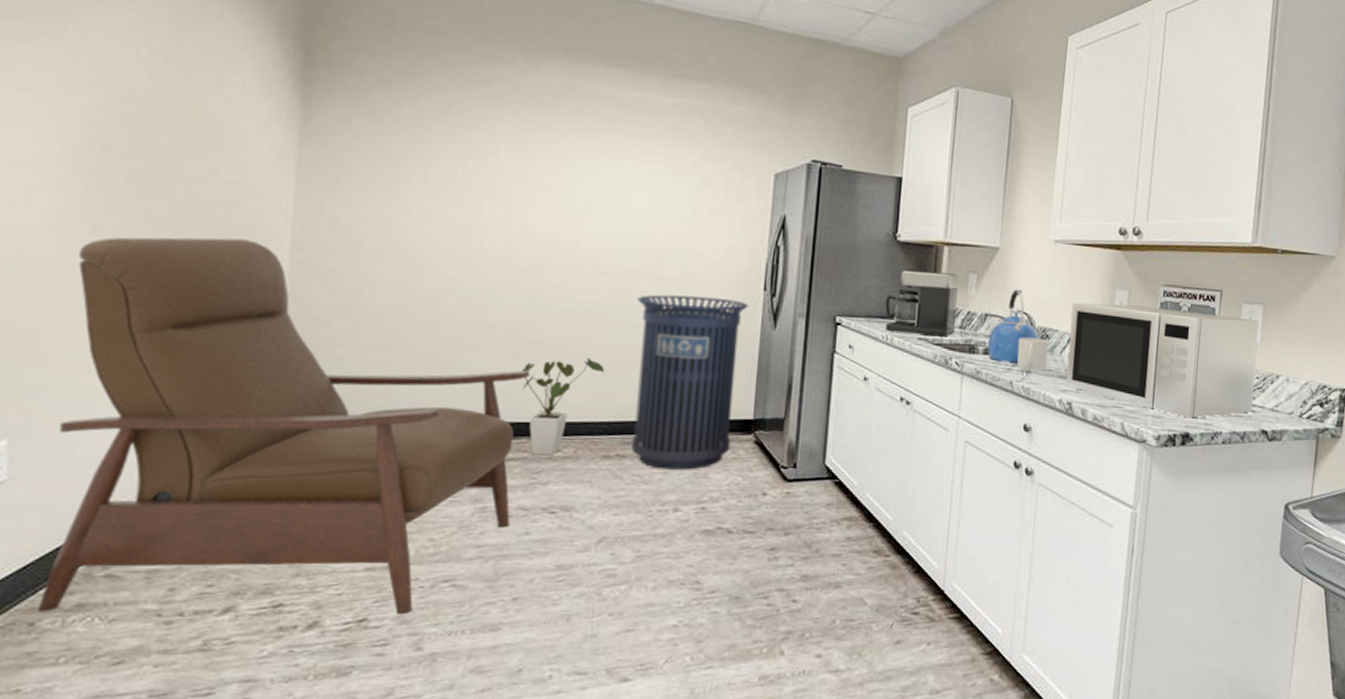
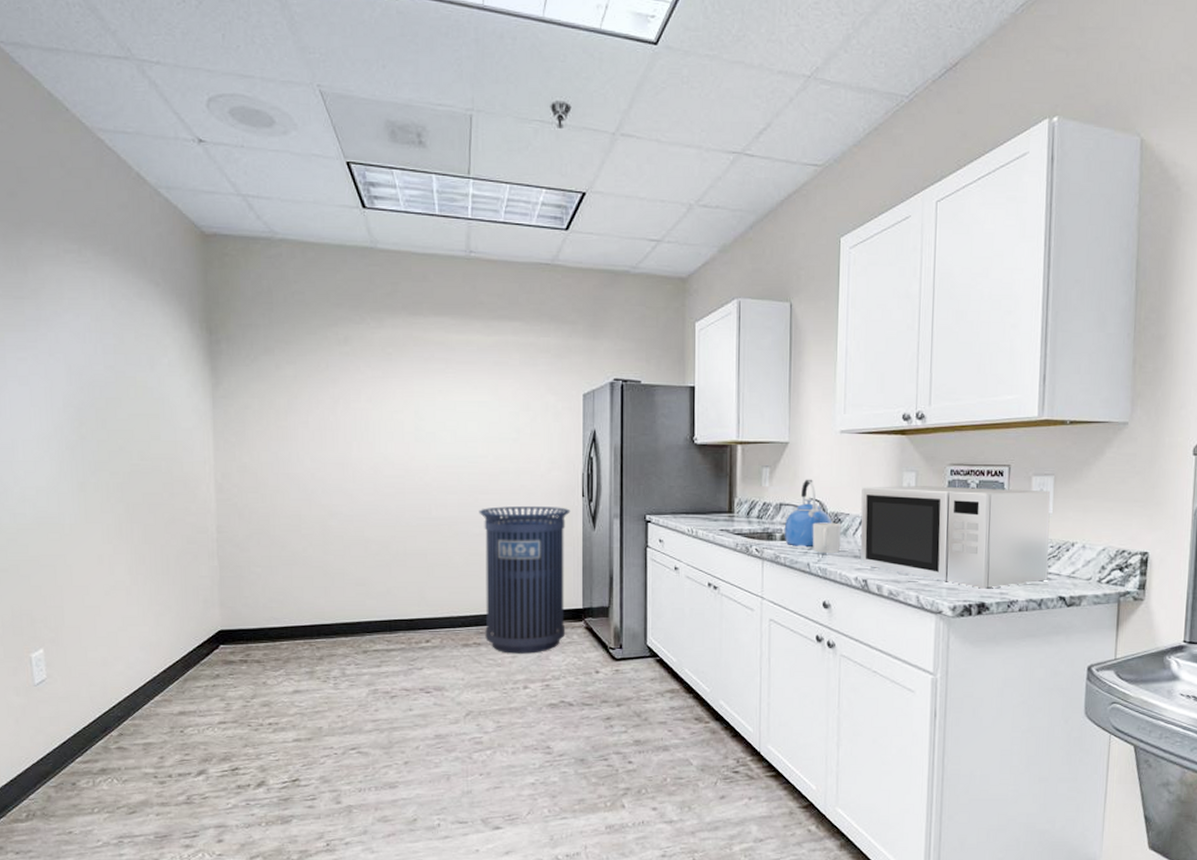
chair: present [37,237,530,615] -> none [74,486,401,776]
house plant: present [522,358,605,456] -> none [394,564,459,646]
coffee maker: present [885,270,959,337] -> none [688,469,753,527]

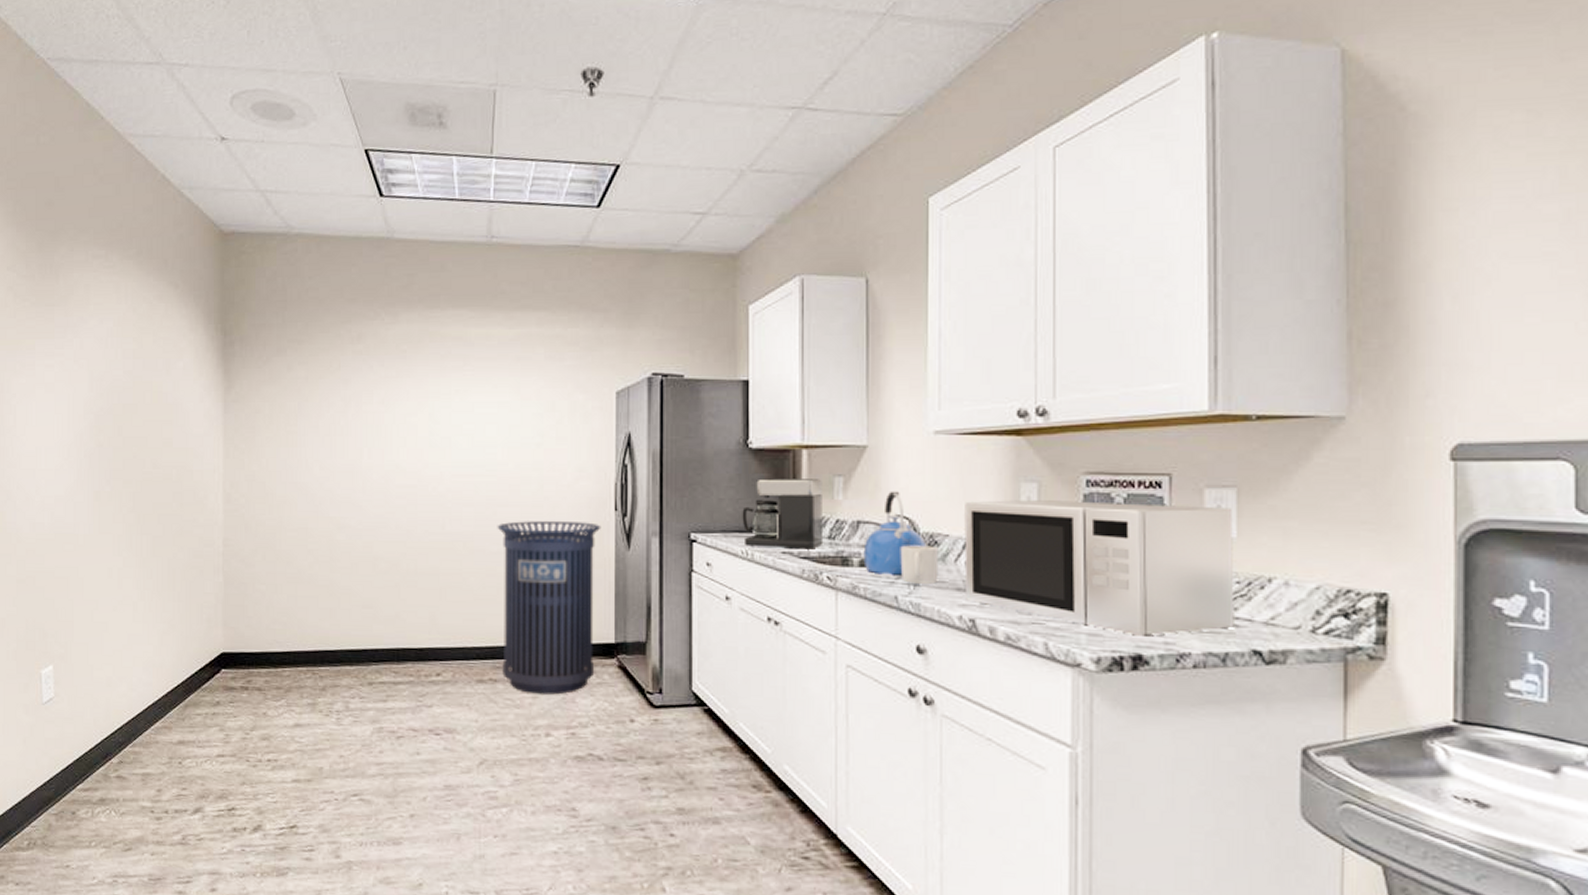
coffee maker: none [688,469,753,527] -> present [742,478,824,549]

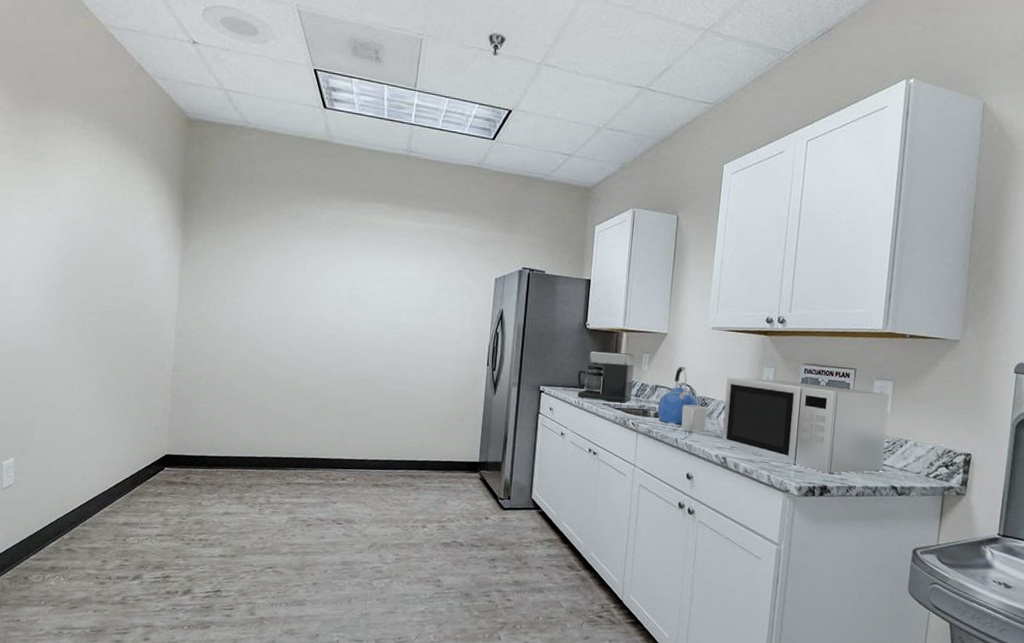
recycling bin: present [497,520,601,695] -> none [393,368,476,497]

